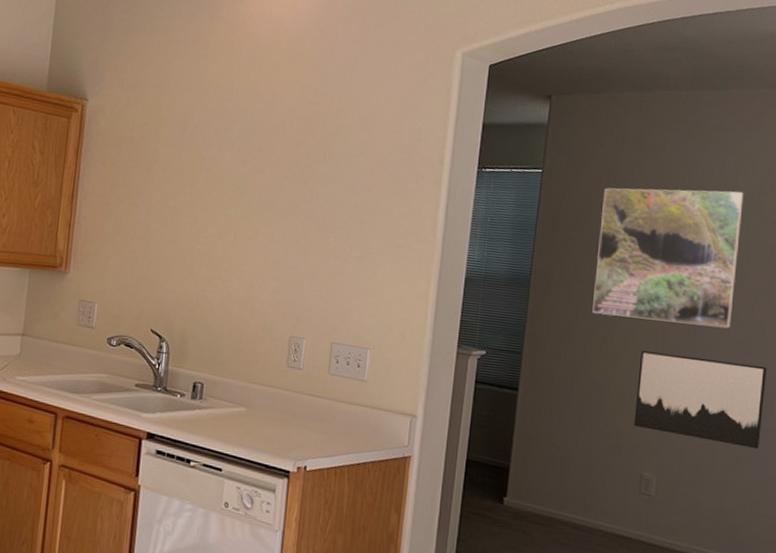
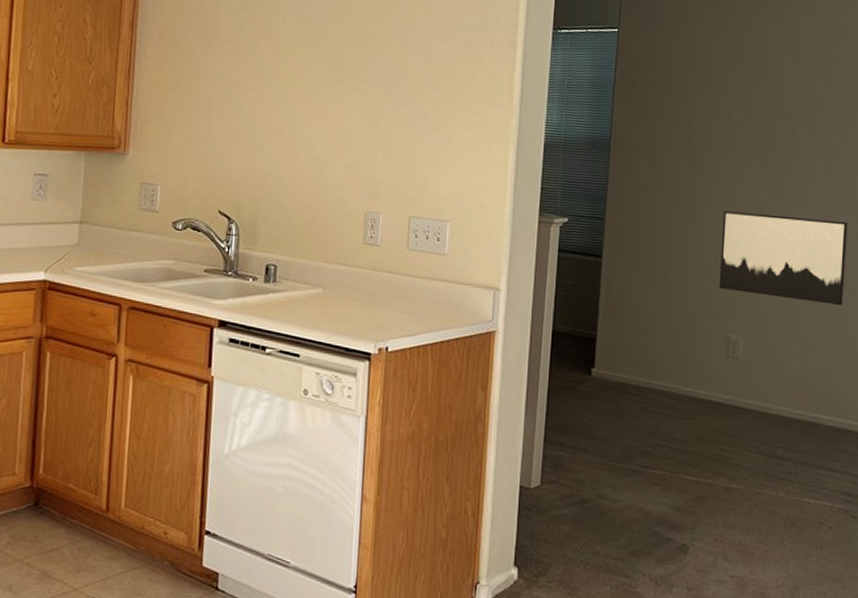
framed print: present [592,188,744,329] -> none [674,45,819,185]

